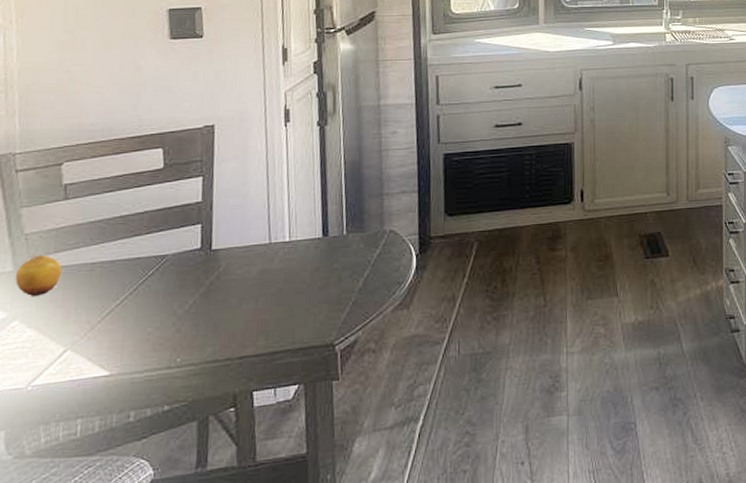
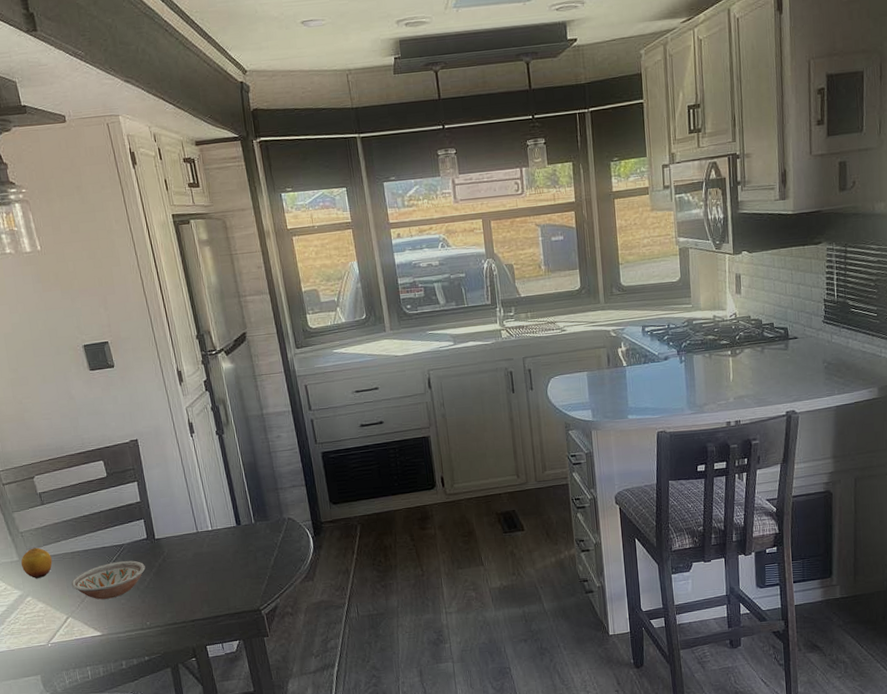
bowl: none [82,276,191,327] -> present [71,560,146,600]

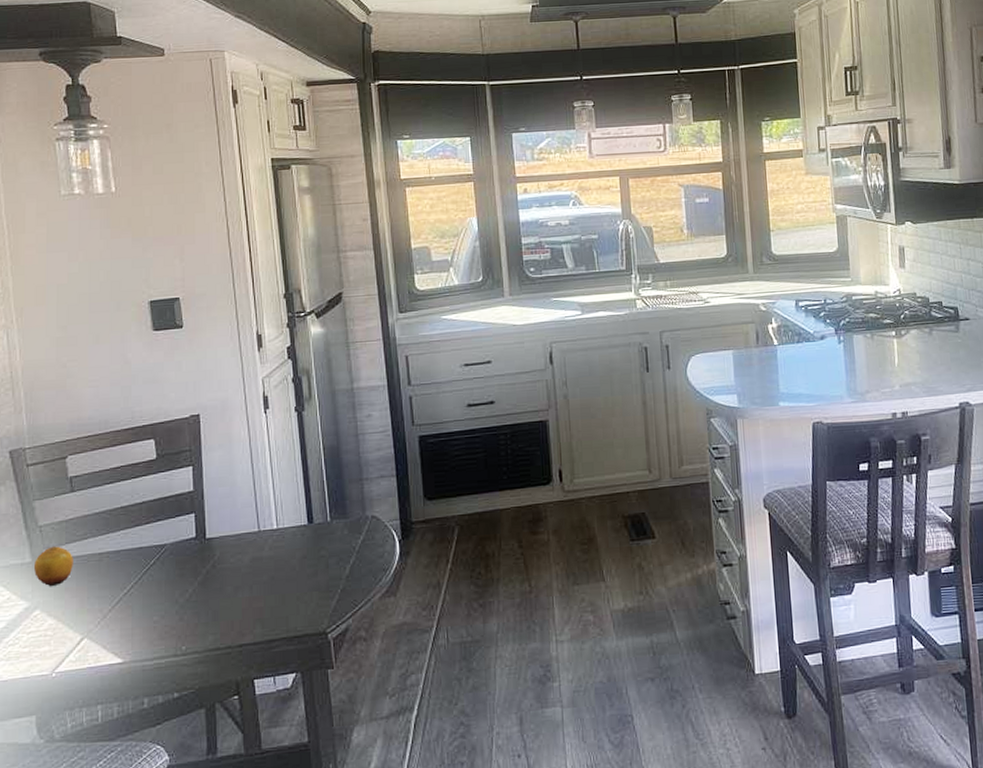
bowl: present [71,560,146,600] -> none [94,565,189,616]

